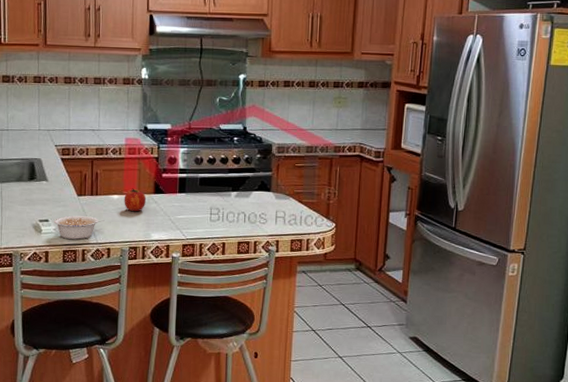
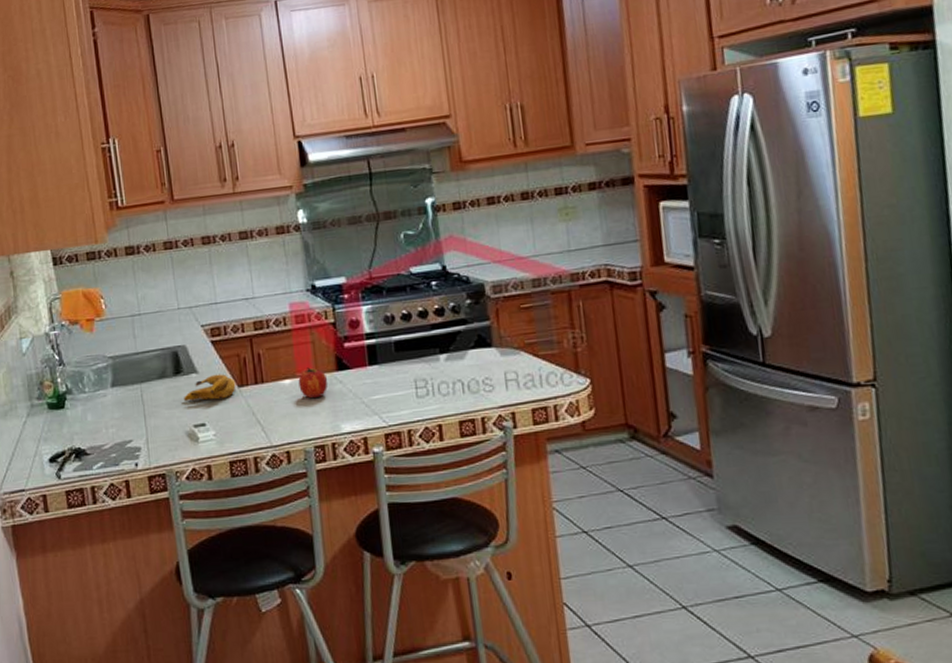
banana: none [34,184,76,203] -> present [184,374,236,401]
legume: present [54,215,105,240] -> none [212,412,278,446]

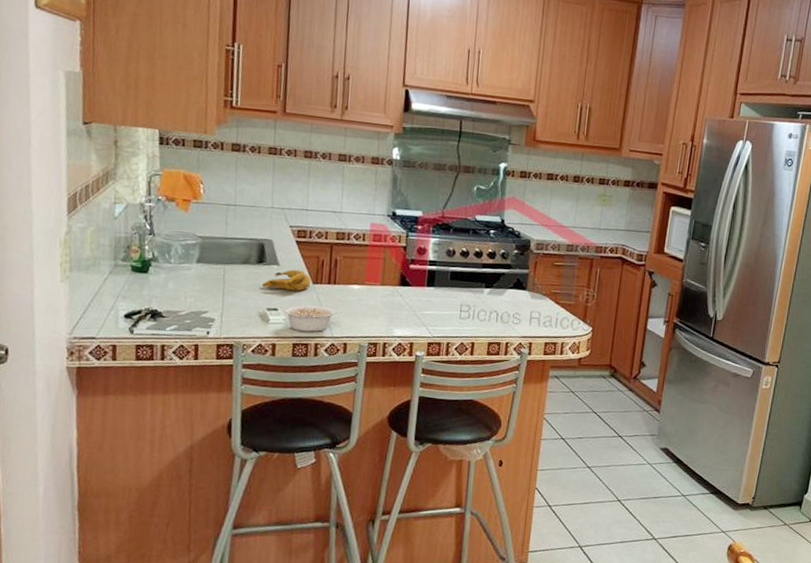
legume: none [212,412,278,446] -> present [283,305,343,332]
fruit: present [298,367,328,399] -> none [365,279,391,305]

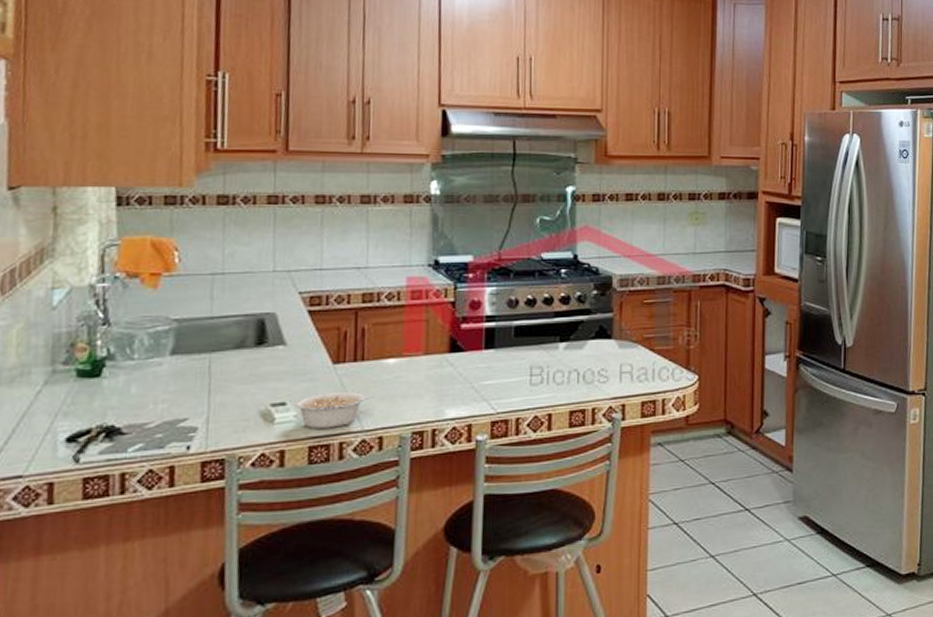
banana: present [262,269,312,291] -> none [264,348,331,377]

